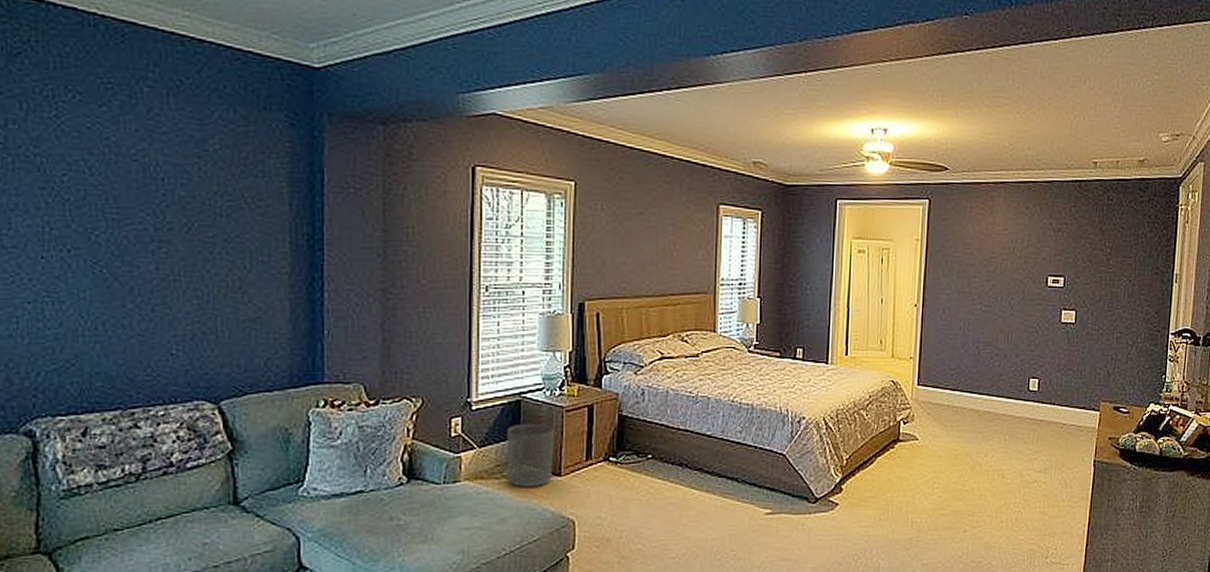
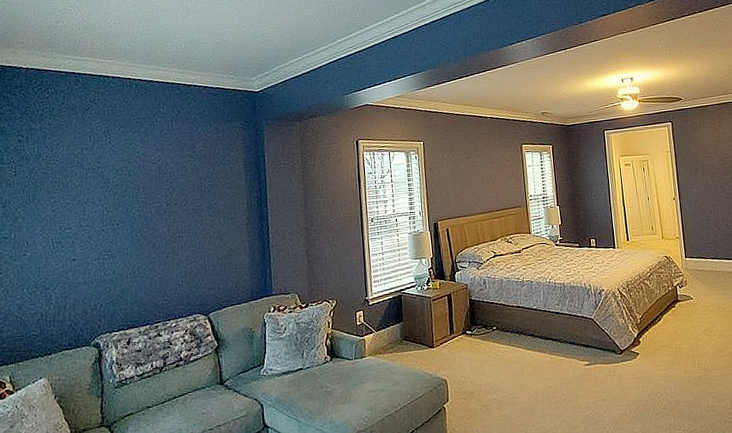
waste bin: present [506,423,555,487] -> none [393,310,428,358]

